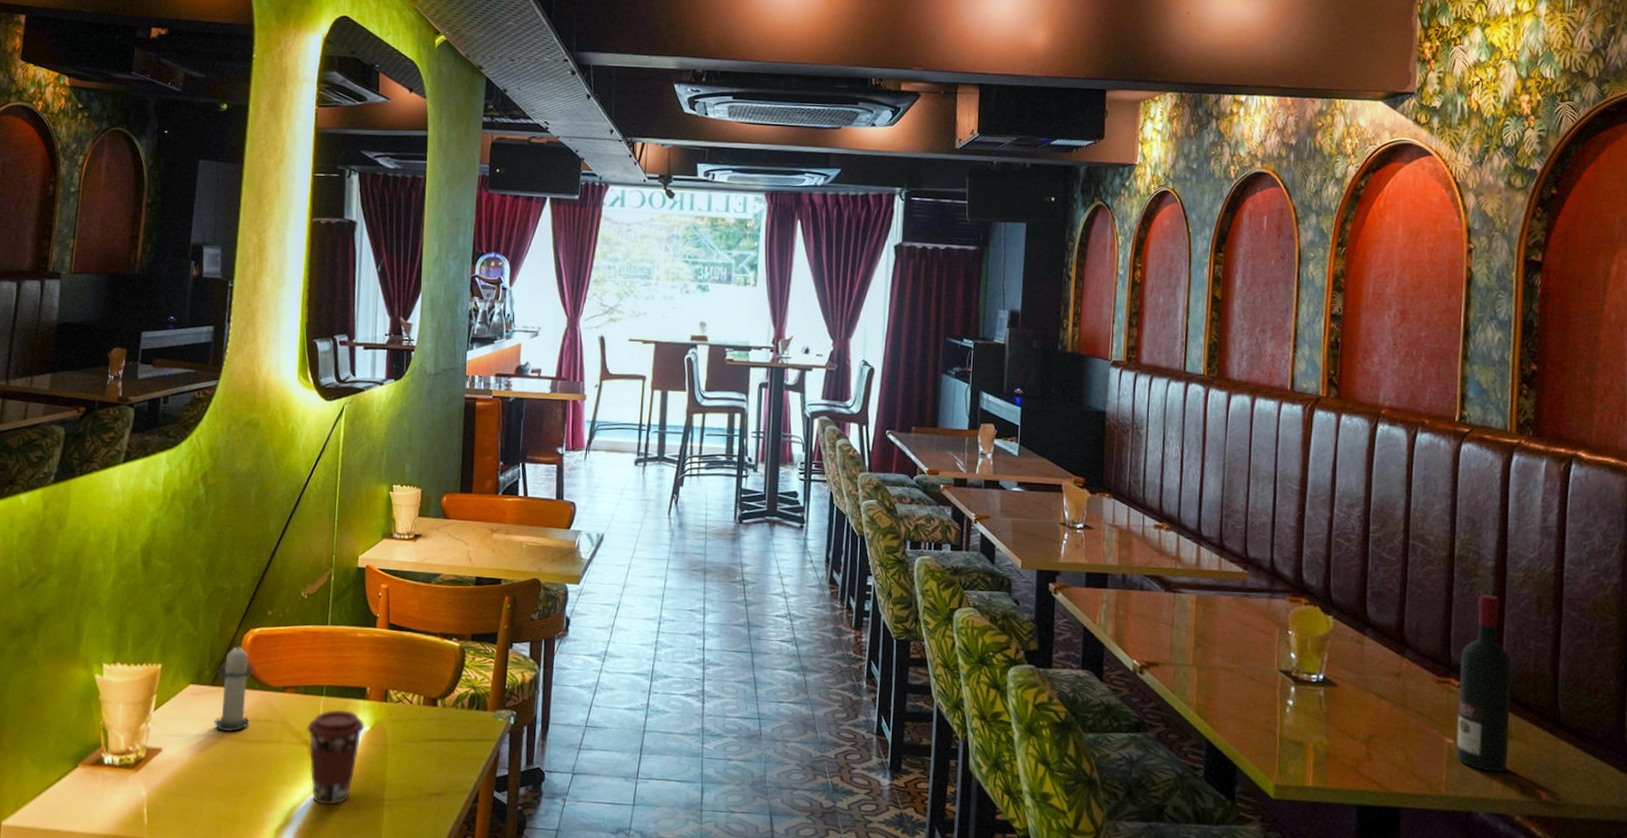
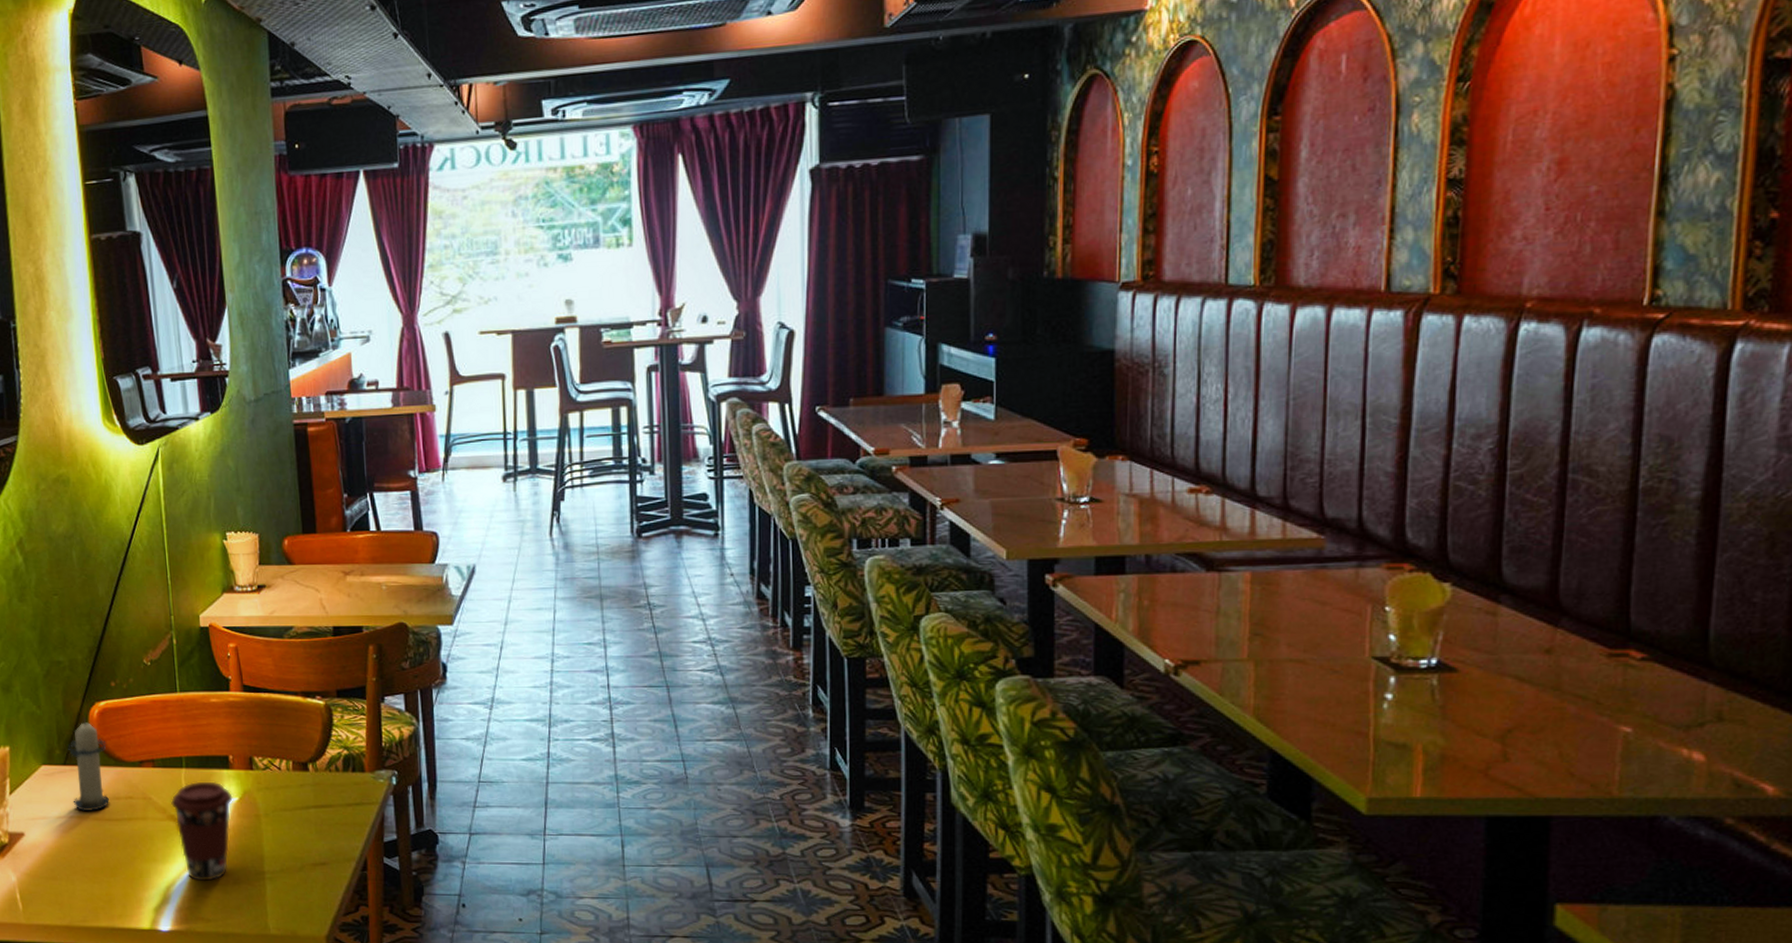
wine bottle: present [1456,594,1512,772] -> none [1635,536,1725,765]

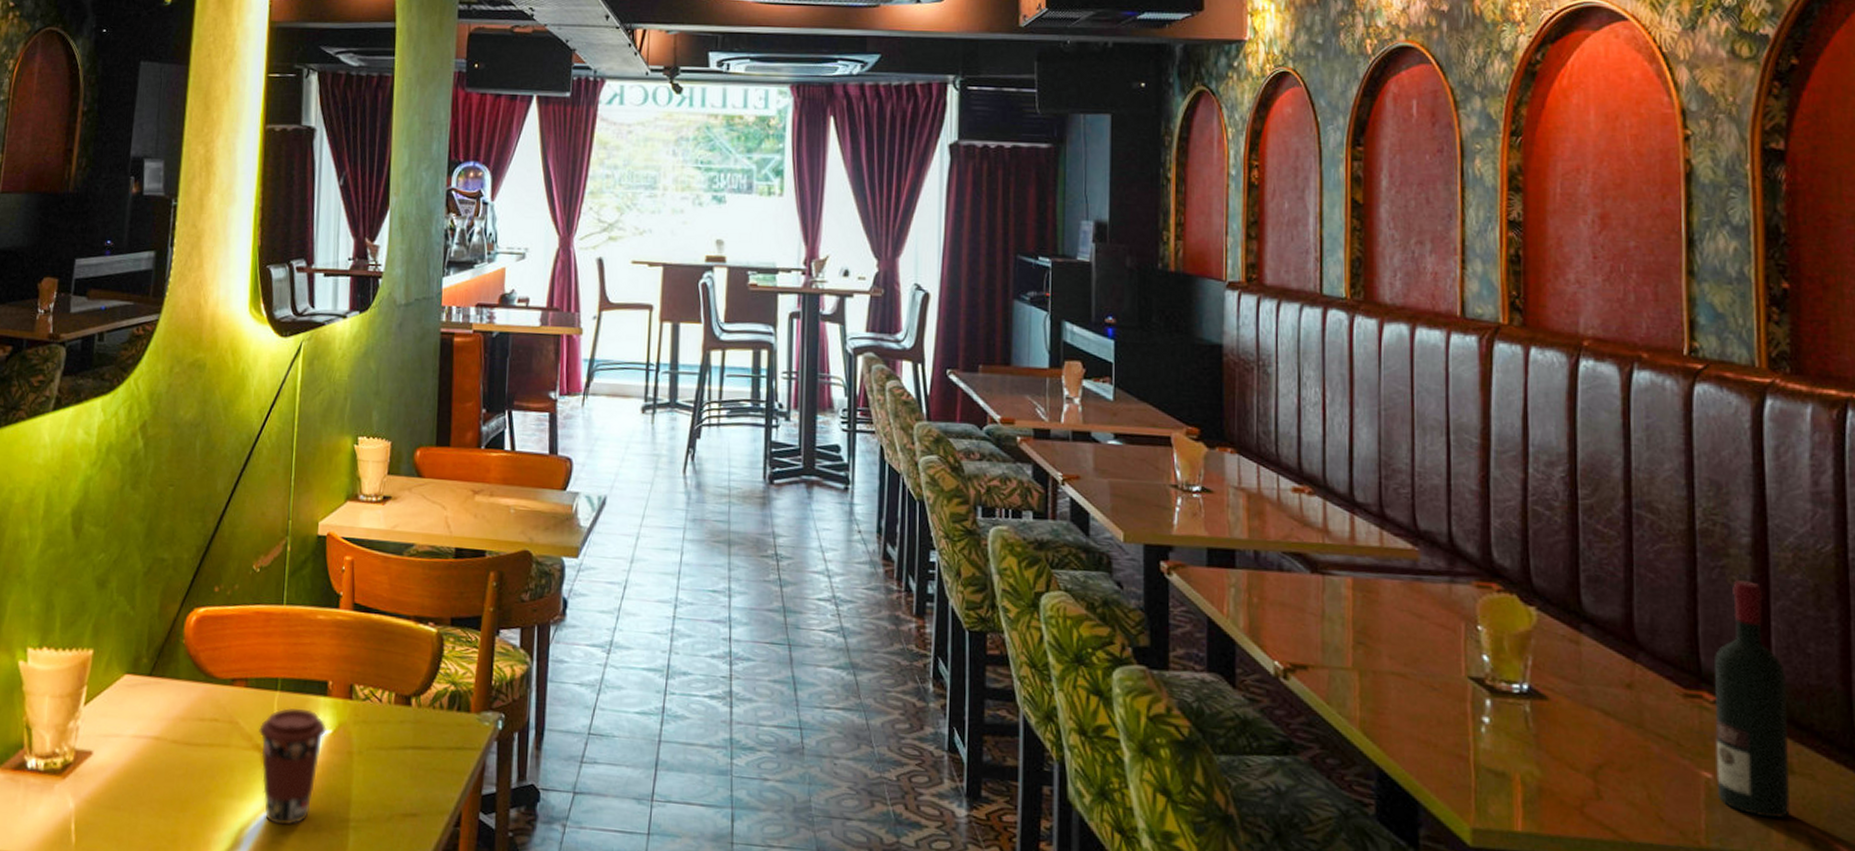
candle: present [68,716,109,812] -> none [152,623,199,732]
wine bottle: none [1635,536,1725,765] -> present [1715,580,1791,819]

